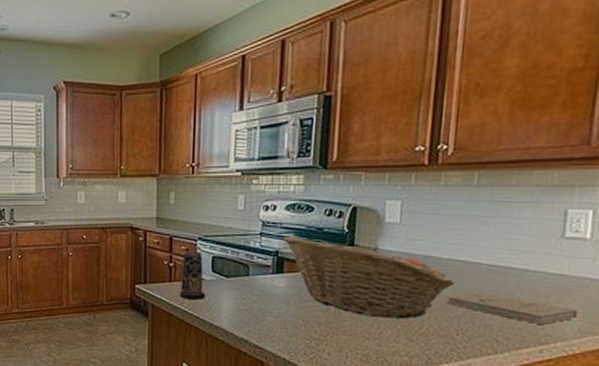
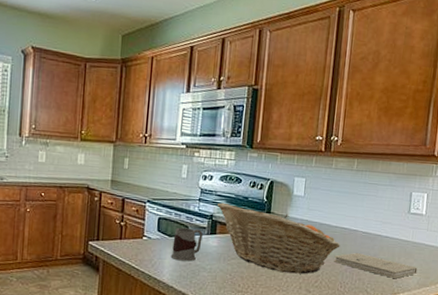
candle: present [179,251,206,300] -> none [128,212,151,256]
mug: none [228,266,267,305] -> present [170,227,203,262]

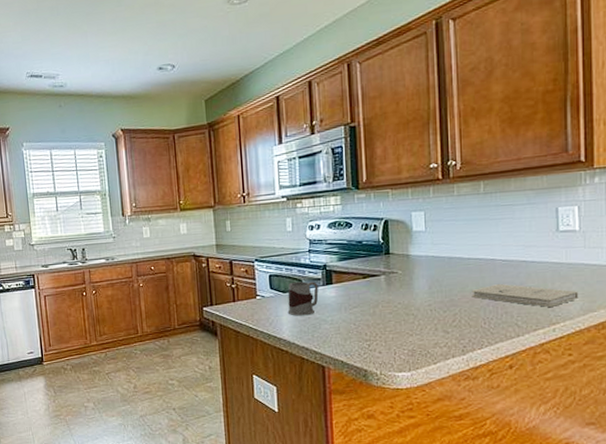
fruit basket: present [217,202,340,274] -> none [329,250,477,316]

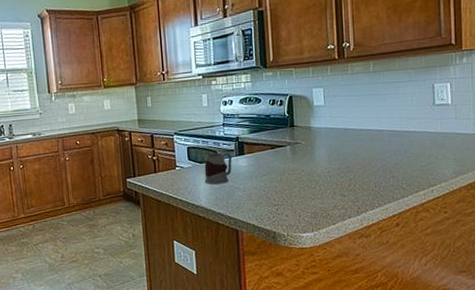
book: present [471,283,579,307] -> none [364,151,452,171]

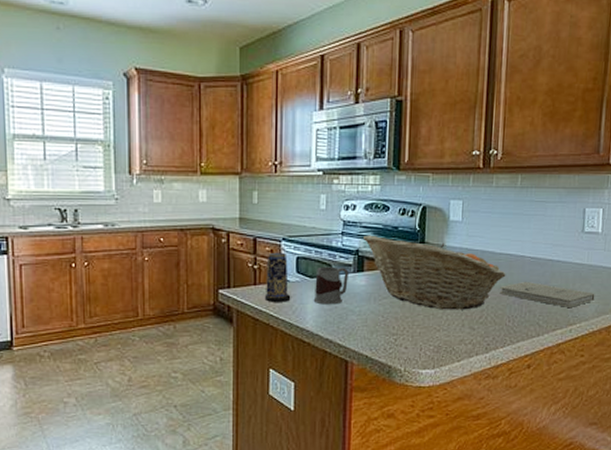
candle: none [163,144,186,186] -> present [264,252,291,302]
fruit basket: none [241,124,368,182] -> present [363,235,506,310]
book: none [364,151,452,171] -> present [499,281,595,307]

